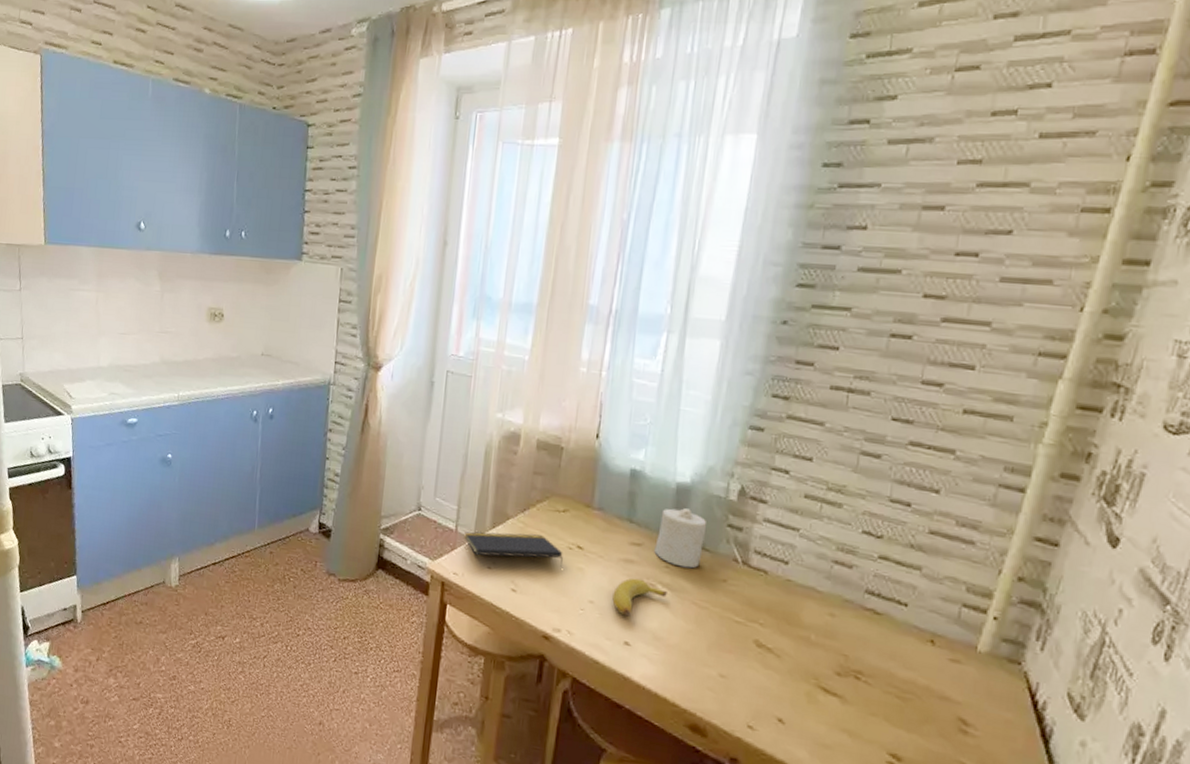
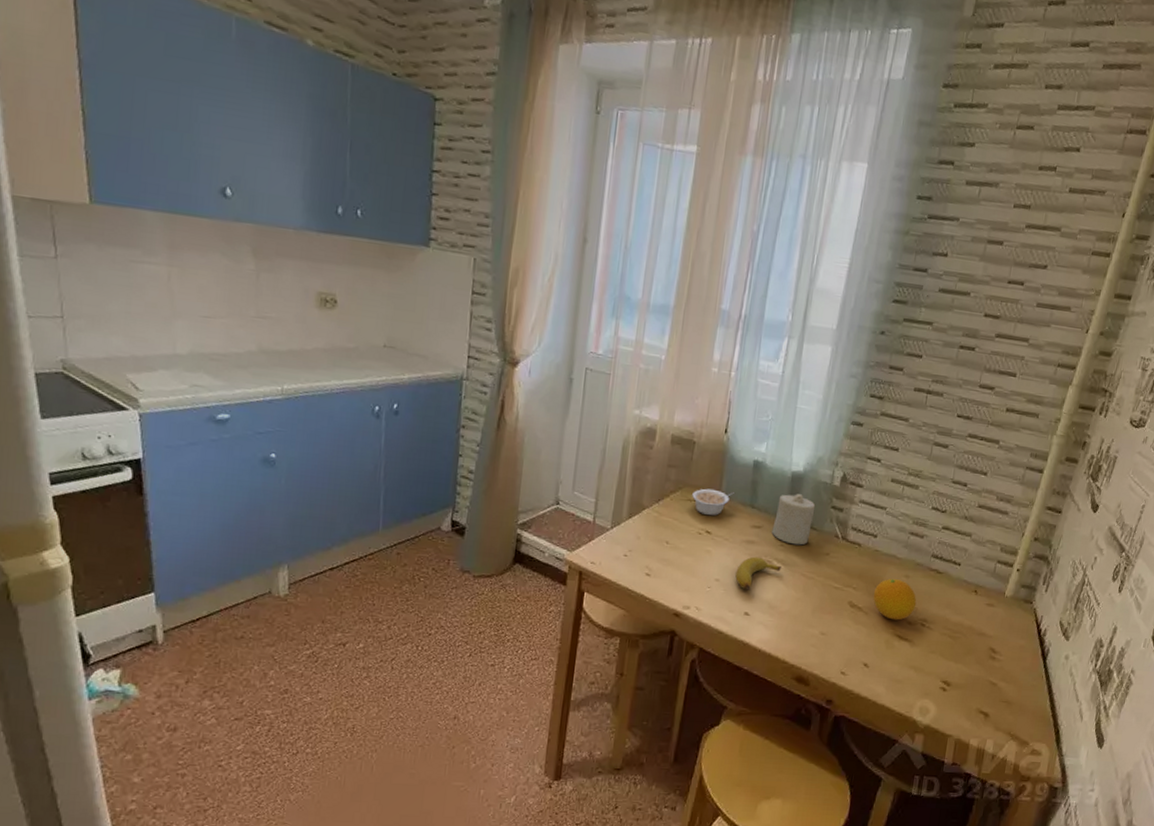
notepad: present [464,531,563,569] -> none [601,522,693,552]
legume: none [561,498,610,530] -> present [692,488,736,516]
fruit: none [786,616,847,669] -> present [873,579,917,621]

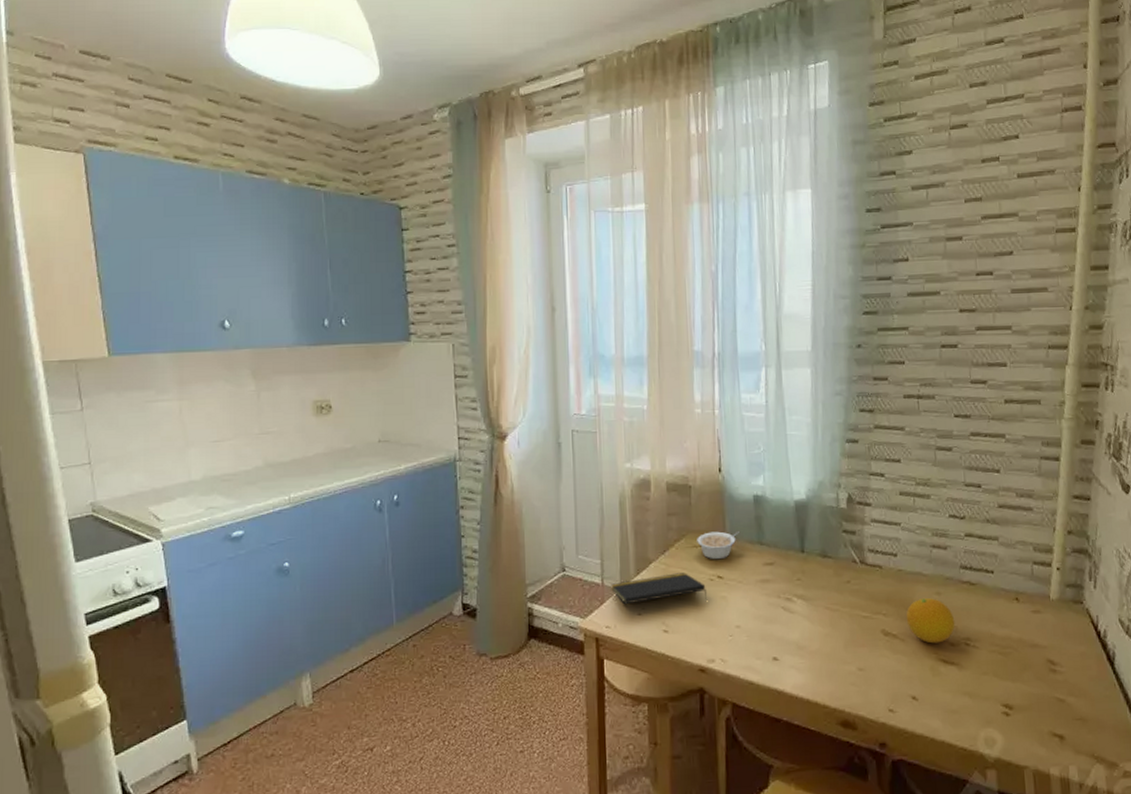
notepad: none [601,522,693,552] -> present [611,573,708,605]
banana: present [735,556,781,590] -> none [756,595,802,633]
candle: present [772,494,816,546] -> none [785,523,827,577]

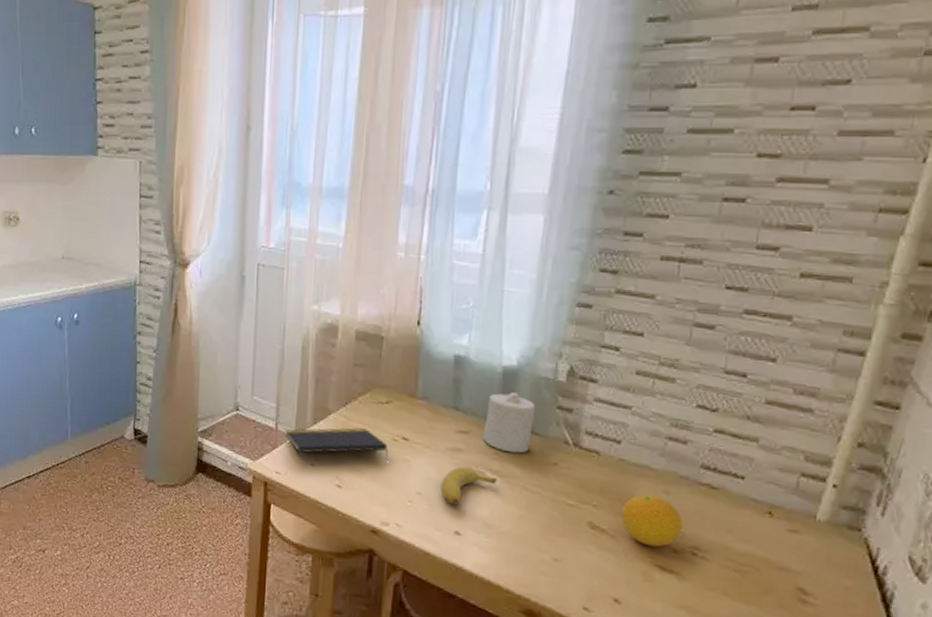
legume: present [697,530,741,560] -> none [383,389,435,420]
banana: none [756,595,802,633] -> present [441,466,497,506]
candle: none [785,523,827,577] -> present [482,392,536,454]

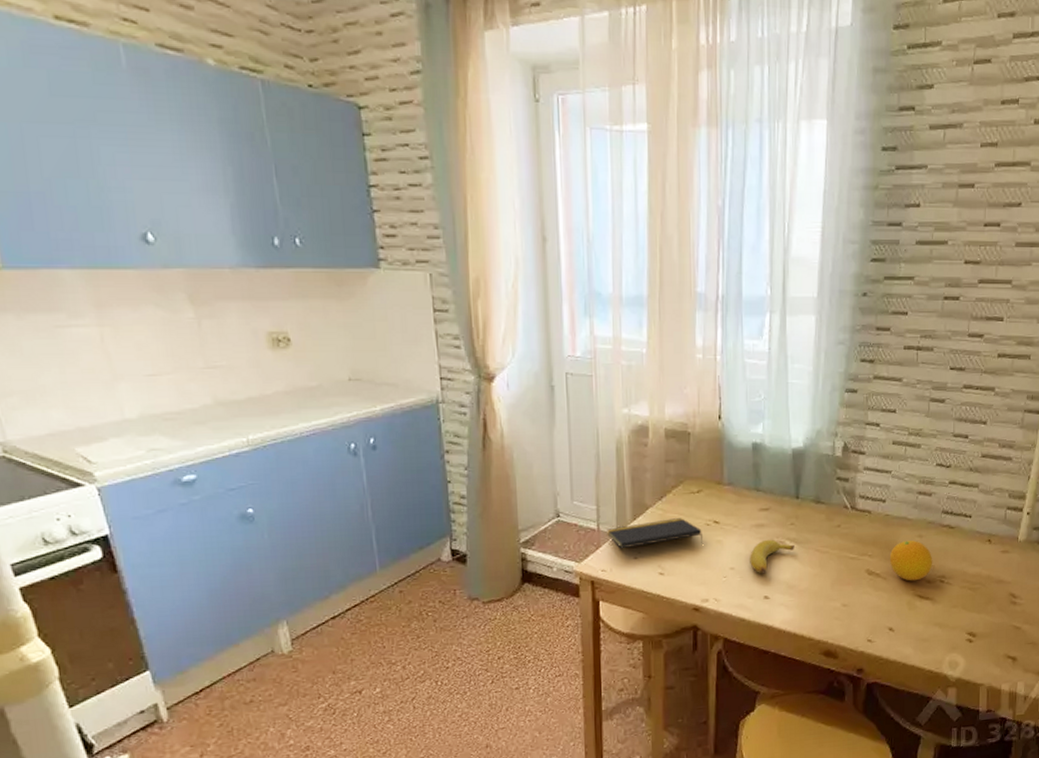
candle: present [482,392,536,454] -> none [780,470,821,522]

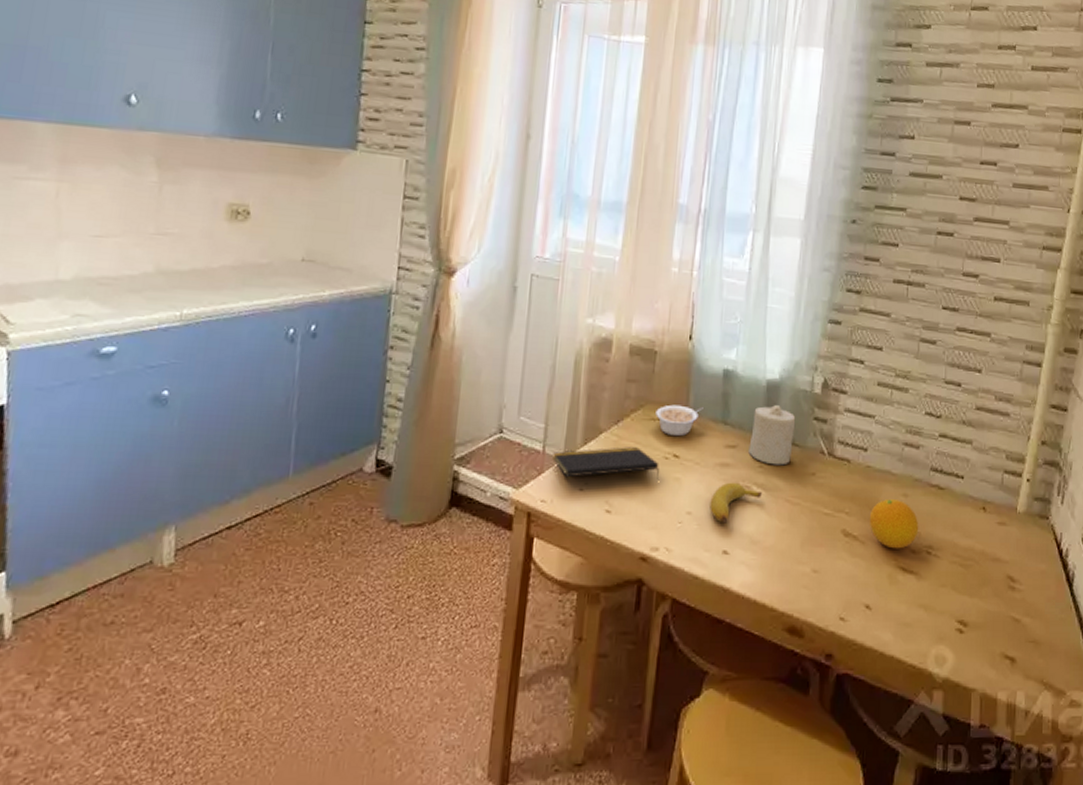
legume: none [694,477,738,506] -> present [656,404,705,437]
candle: none [780,470,821,522] -> present [748,405,796,466]

